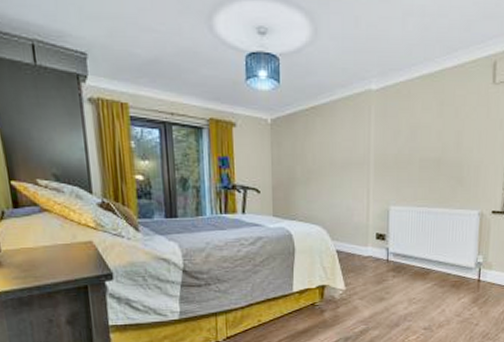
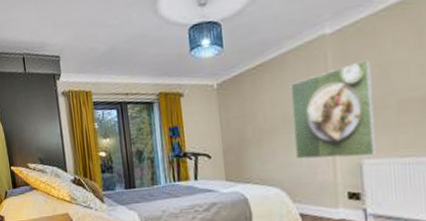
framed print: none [338,119,404,204] -> present [290,59,377,160]

